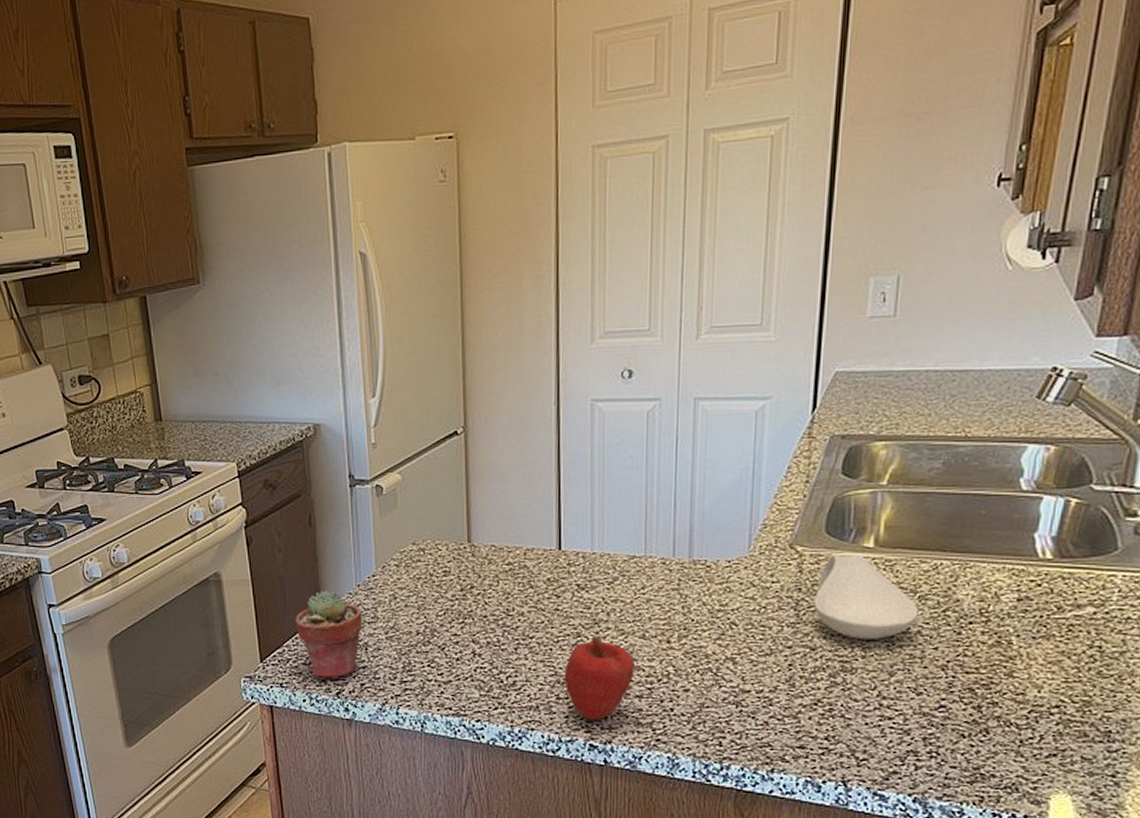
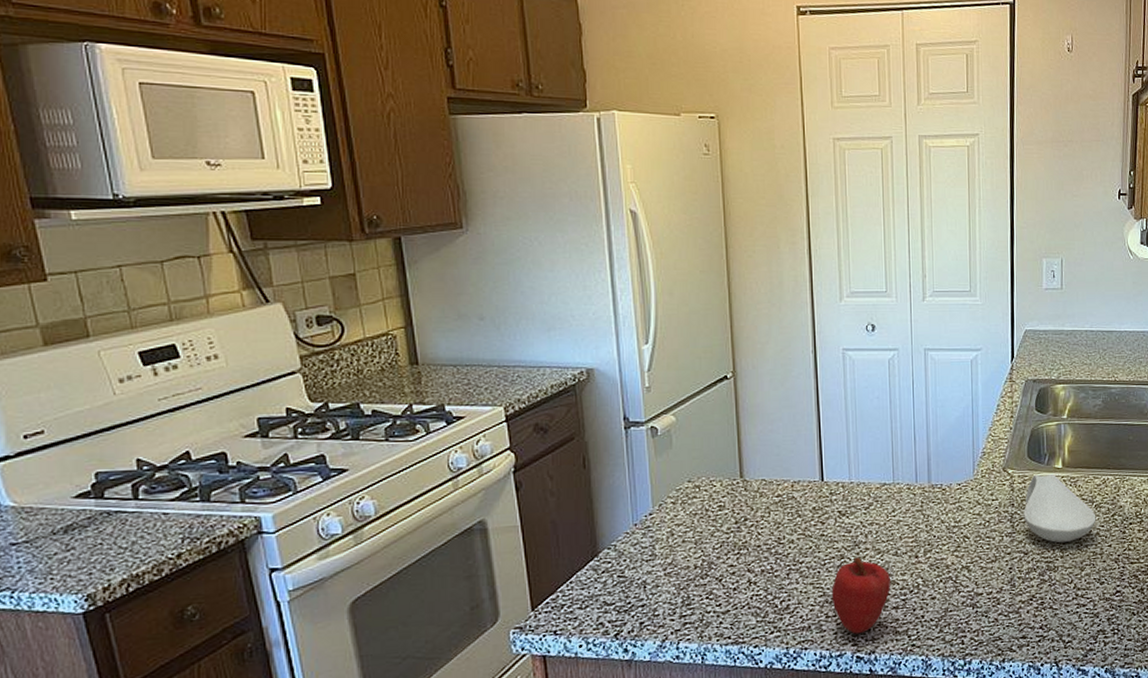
potted succulent: present [295,590,363,680] -> none [569,531,641,623]

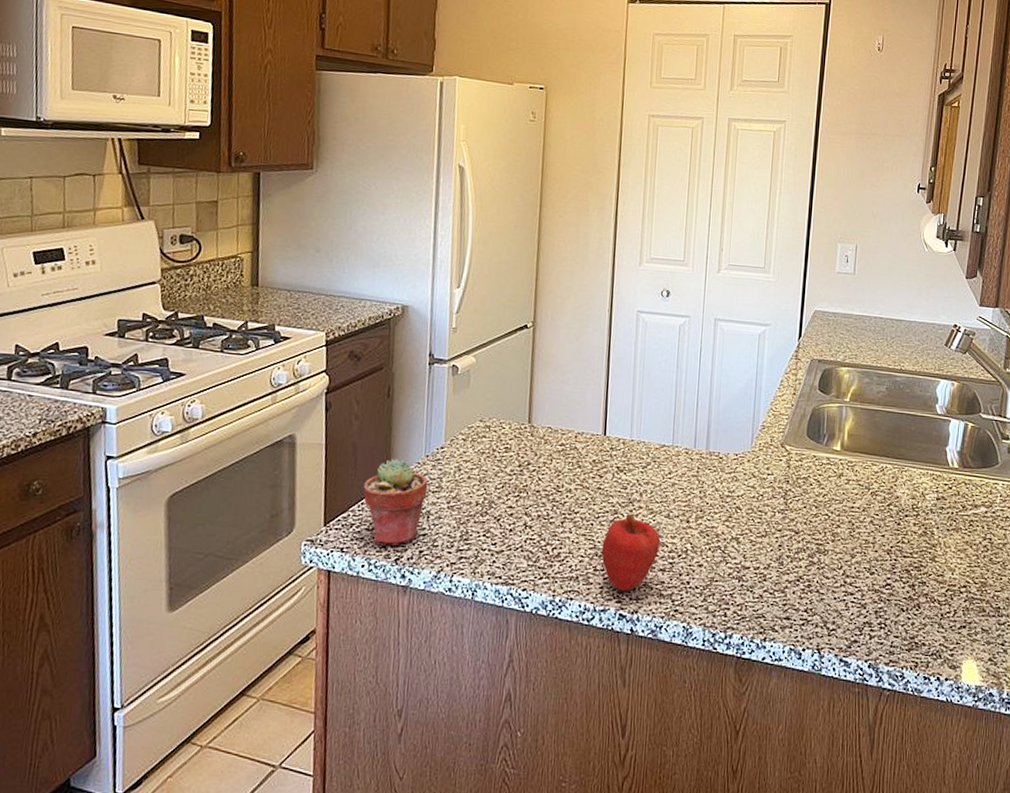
potted succulent: none [569,531,641,623] -> present [363,458,428,547]
spoon rest: present [1023,473,1096,543] -> none [797,454,871,526]

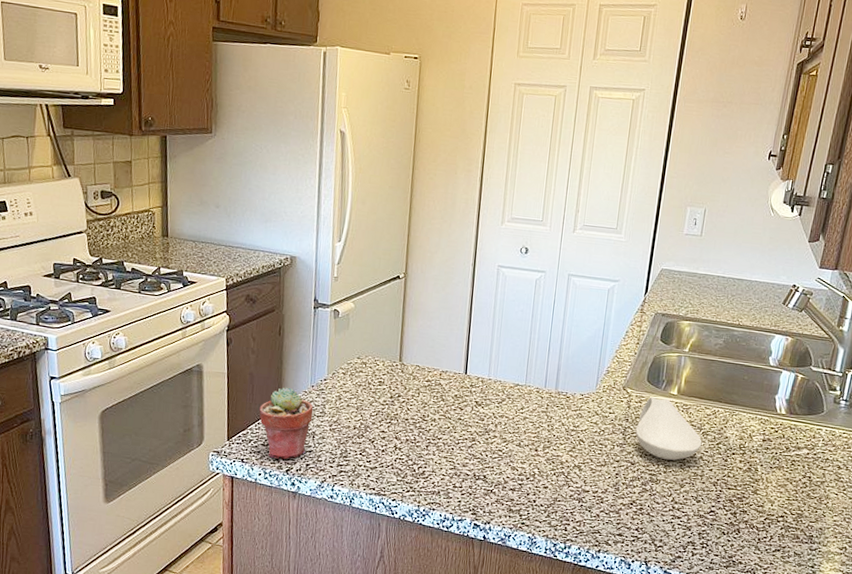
apple: present [601,514,661,592] -> none [460,442,512,506]
spoon rest: none [797,454,871,526] -> present [635,396,702,460]

